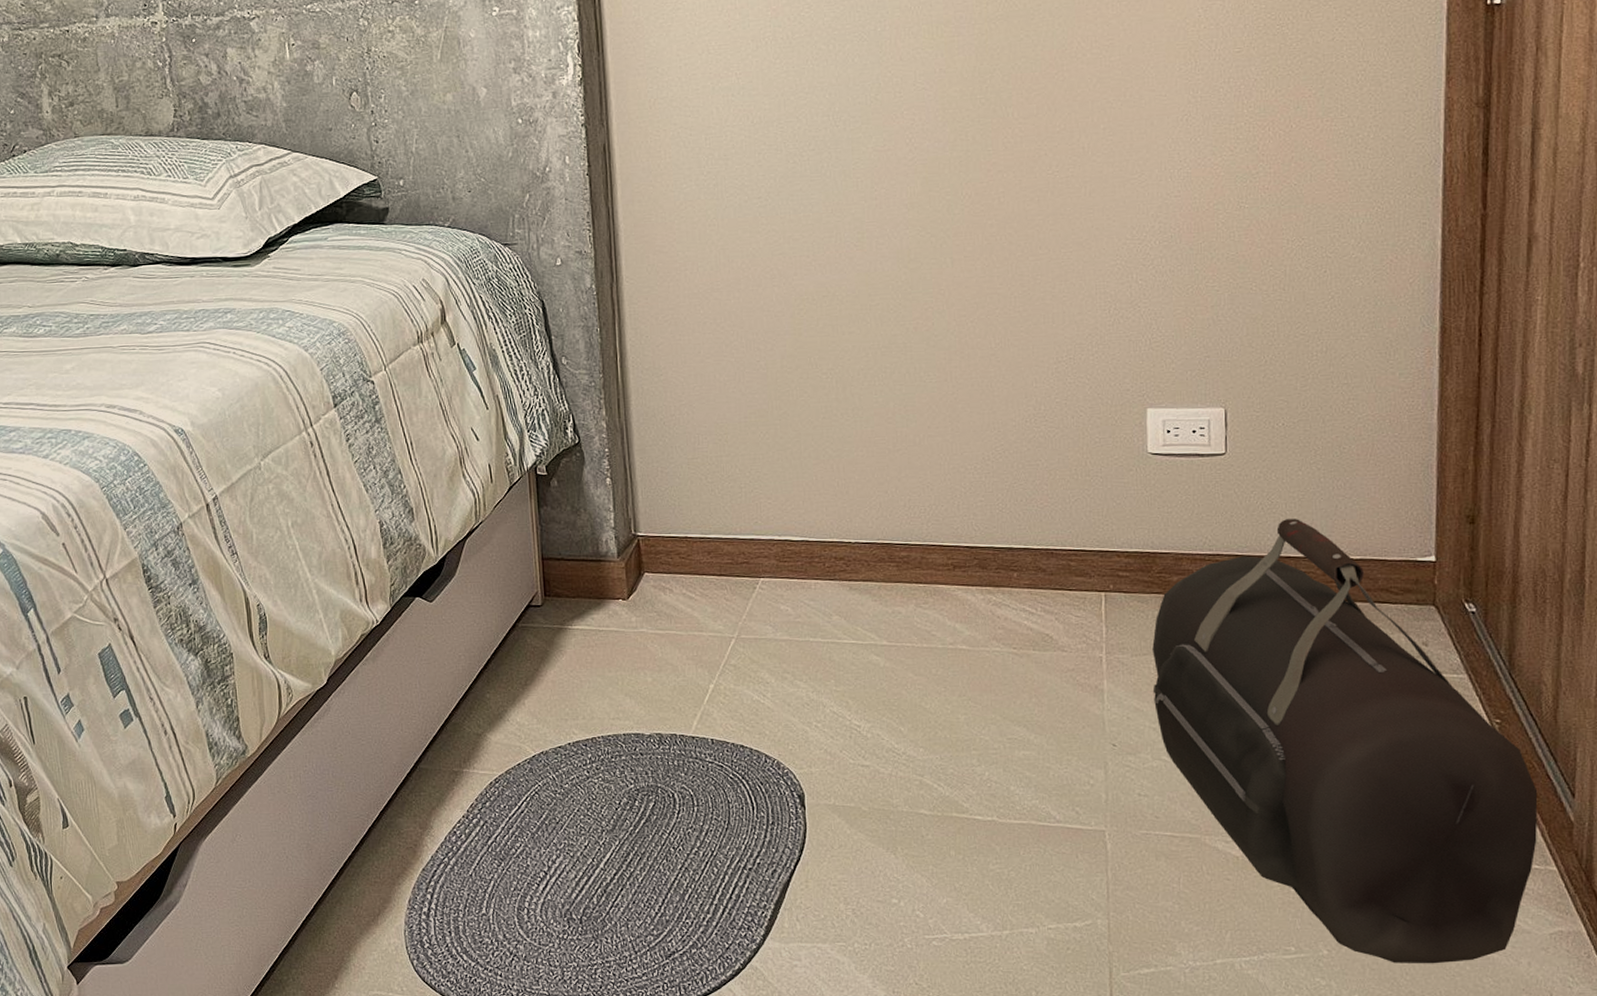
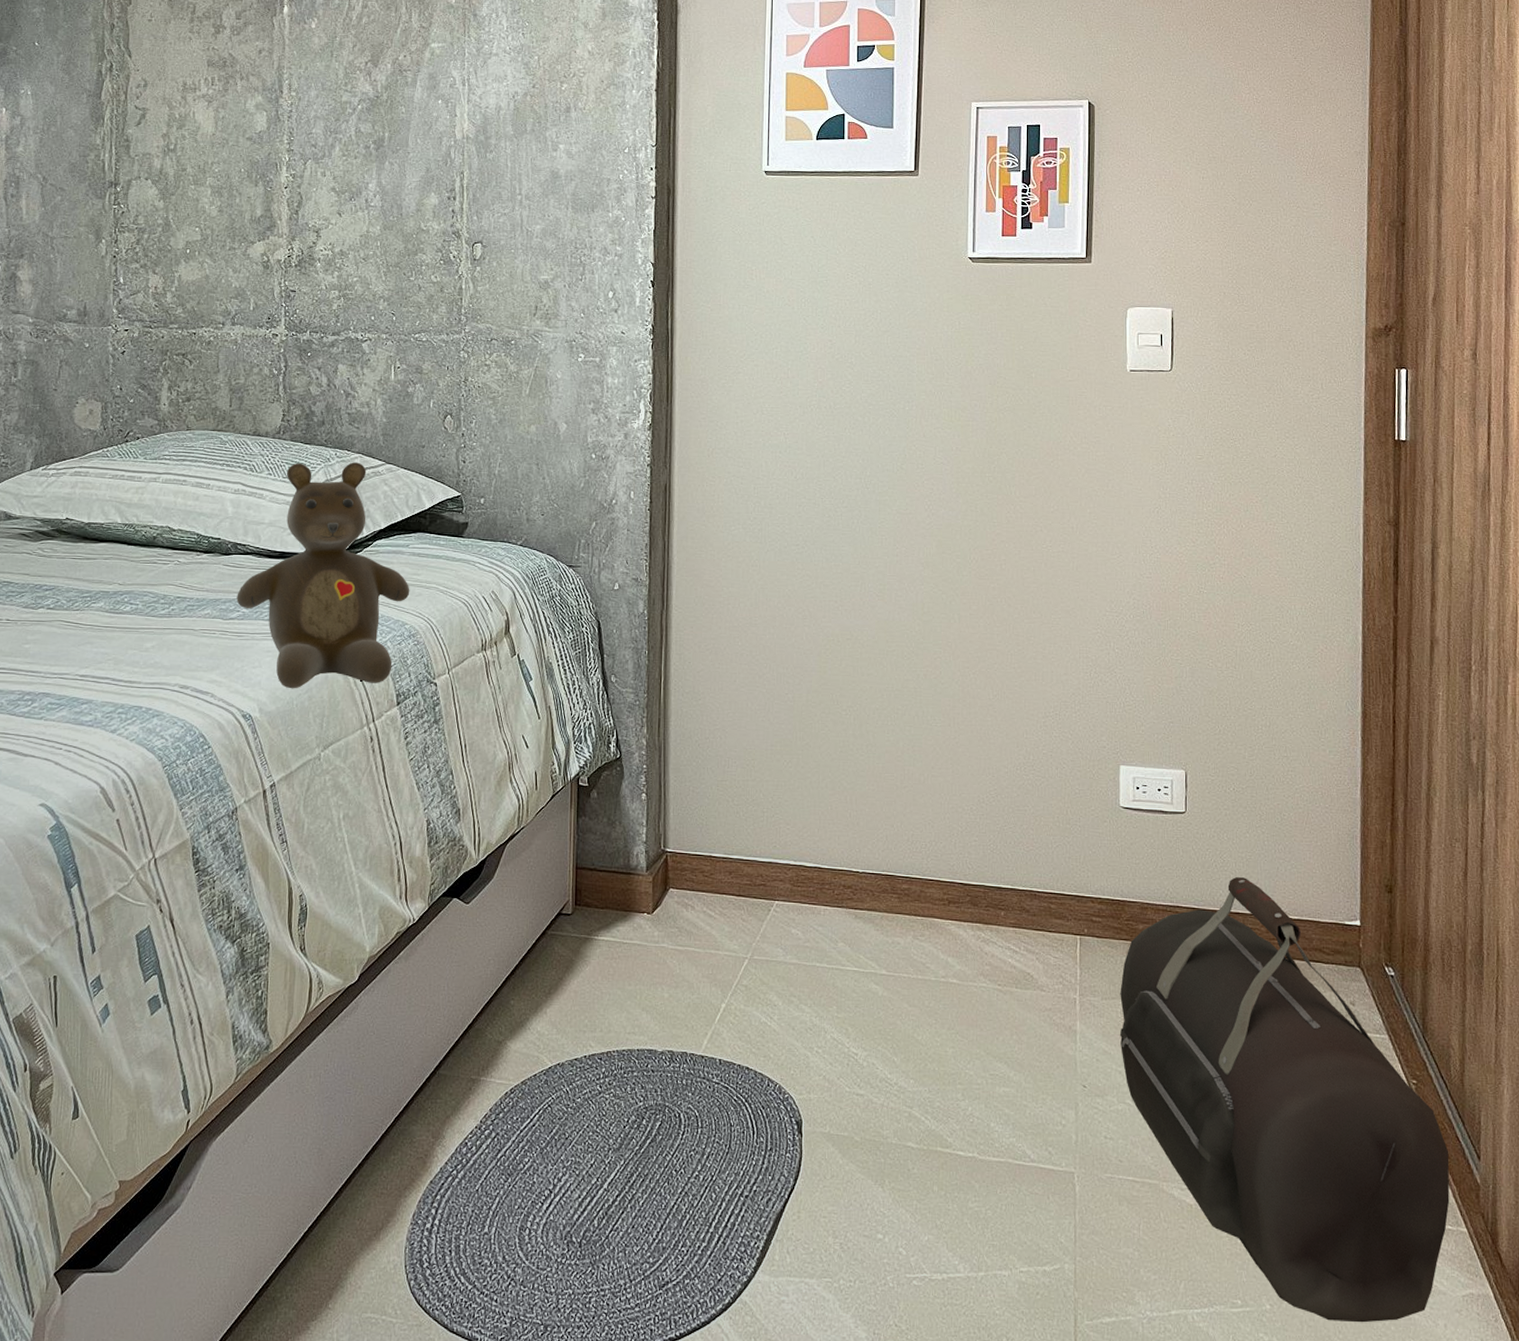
teddy bear: none [152,154,334,400] -> present [236,462,410,689]

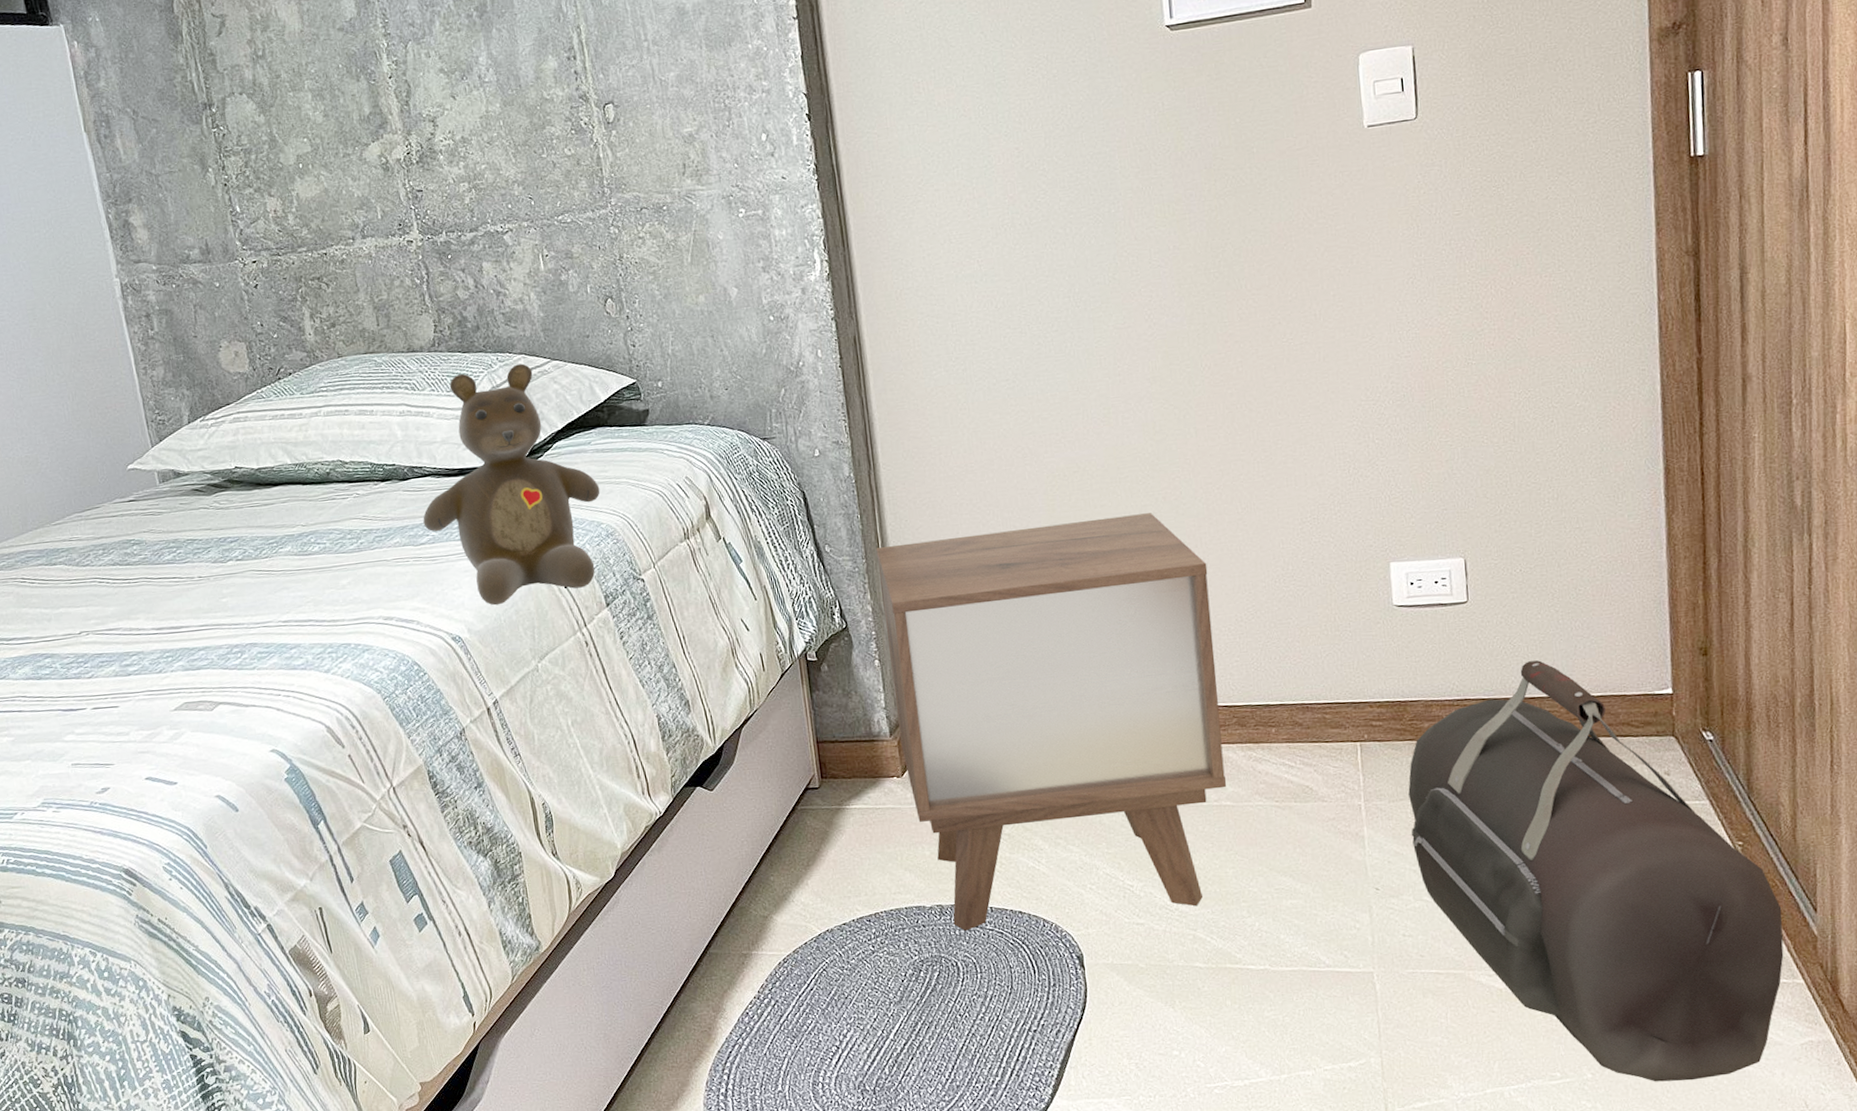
nightstand: none [655,684,957,1083] -> present [876,513,1227,931]

